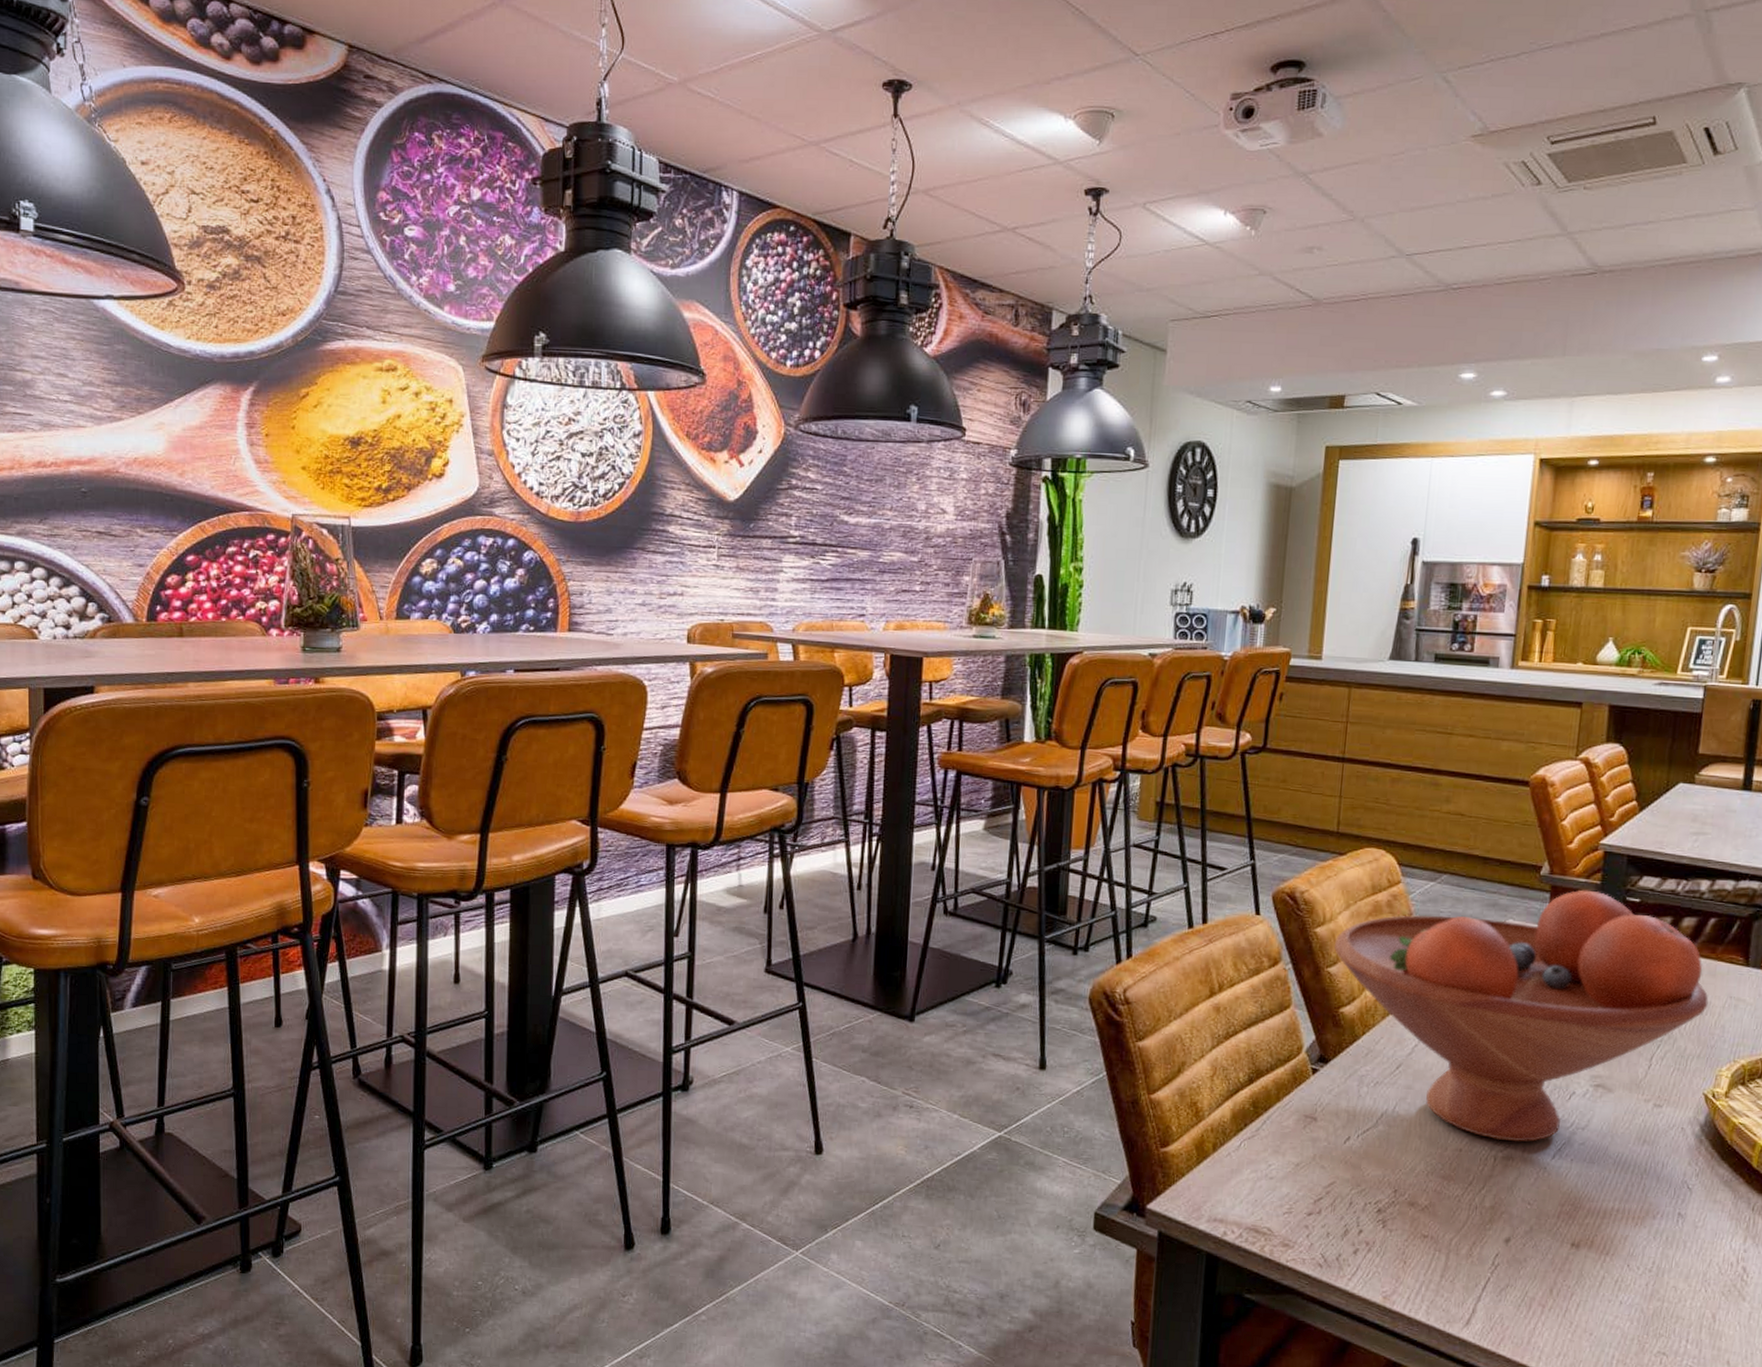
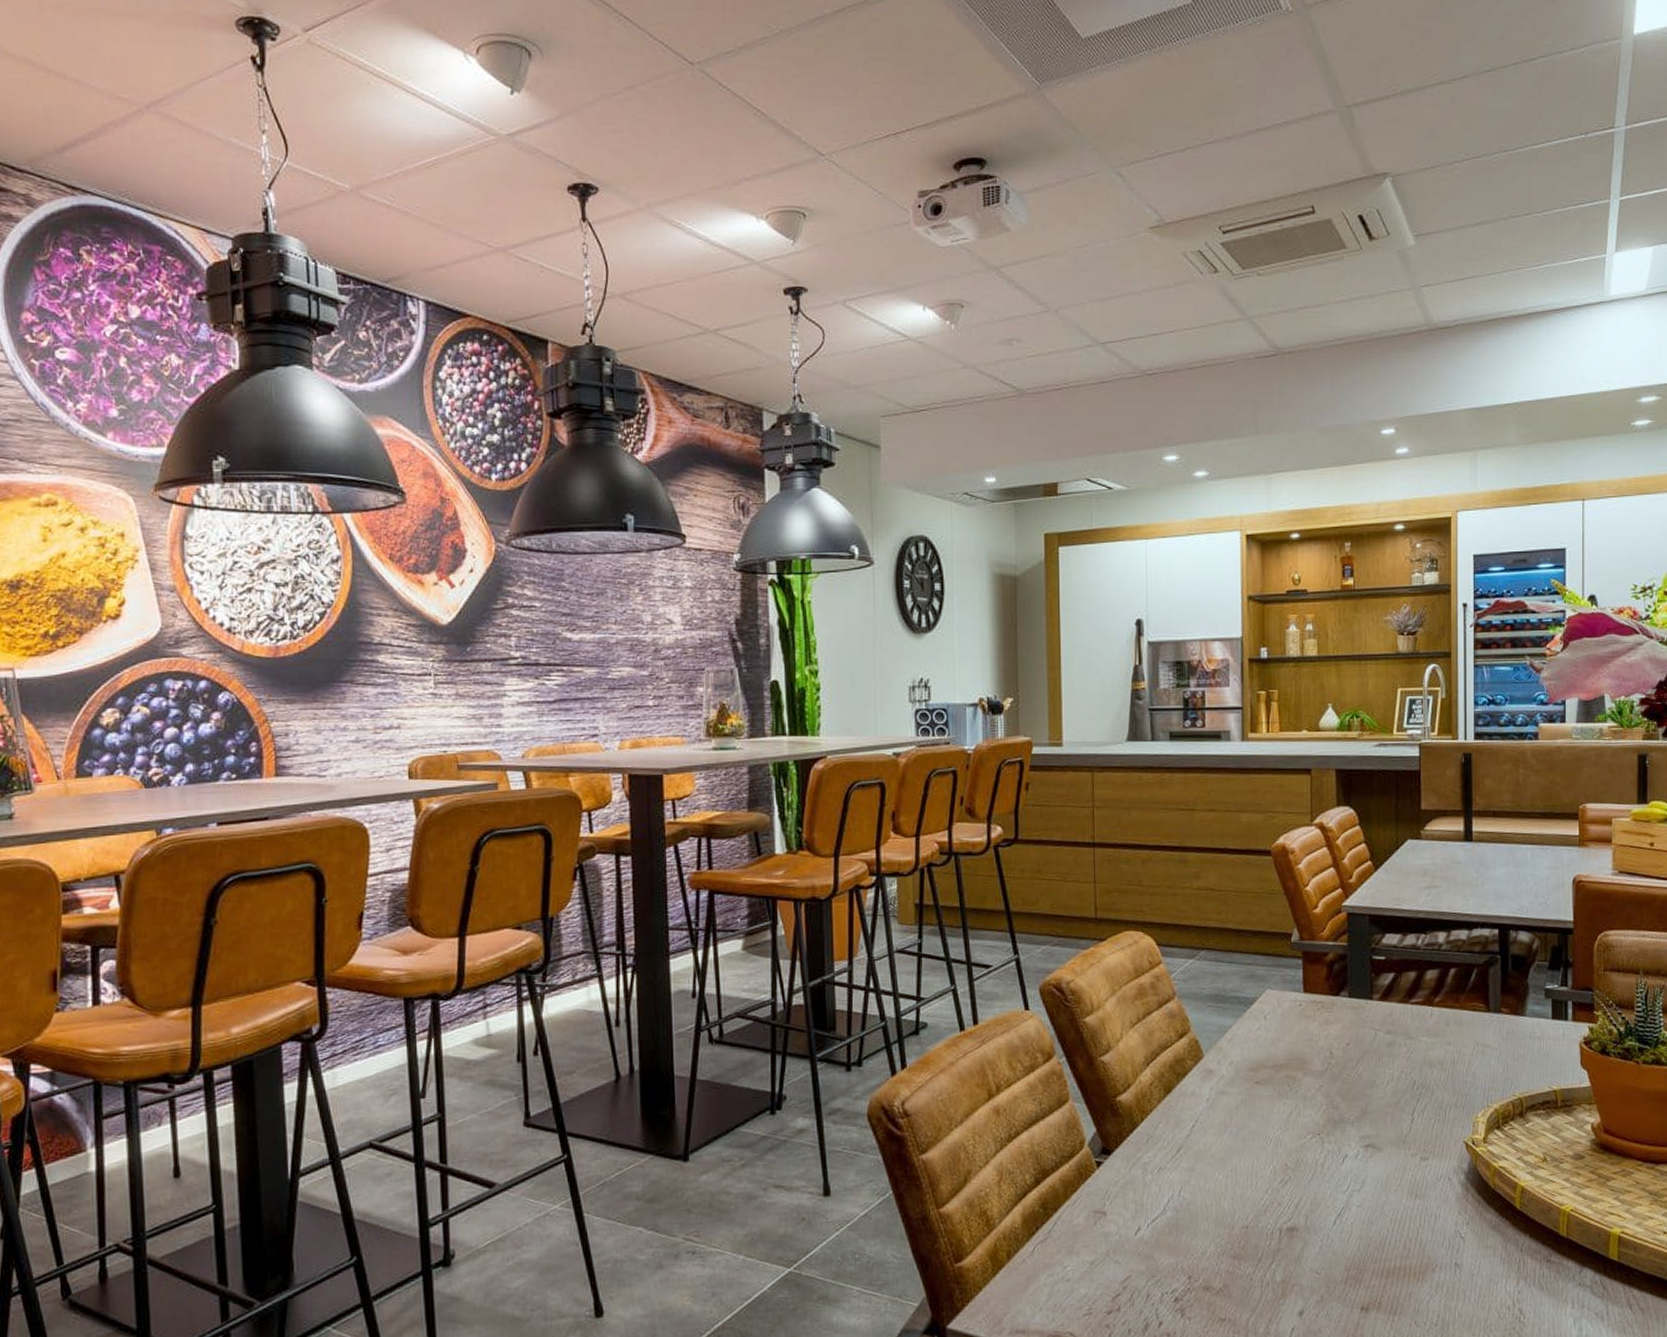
fruit bowl: present [1333,890,1709,1142] -> none [1104,952,1458,1213]

